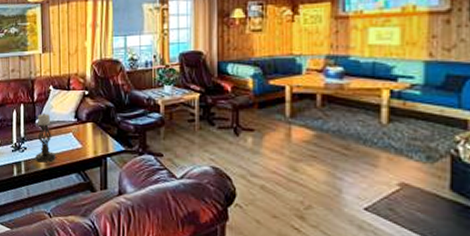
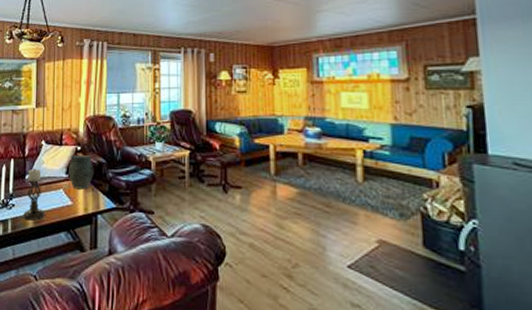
vase: none [77,100,102,133] -> present [68,155,93,190]

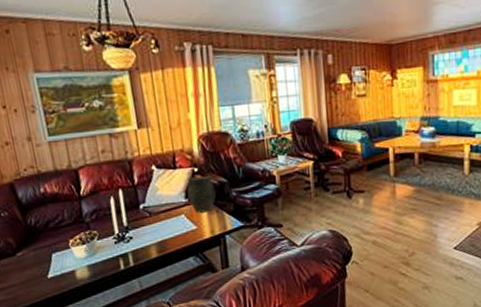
candle holder: present [23,168,45,219] -> none [140,196,169,250]

